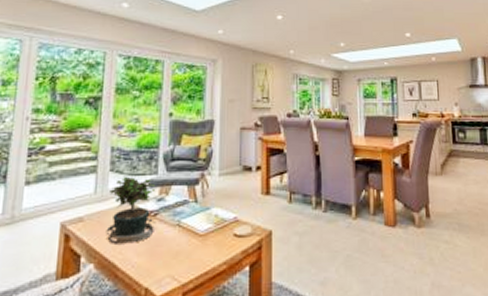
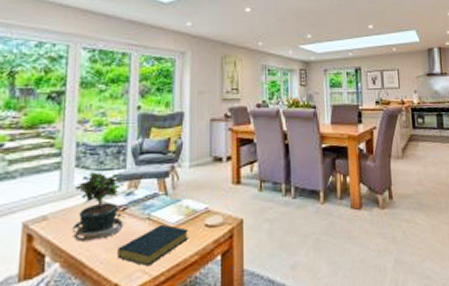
hardback book: none [148,231,217,273] -> present [117,224,188,267]

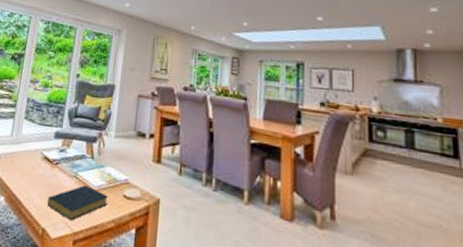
potted plant: present [72,171,125,242] -> none [16,125,60,186]

